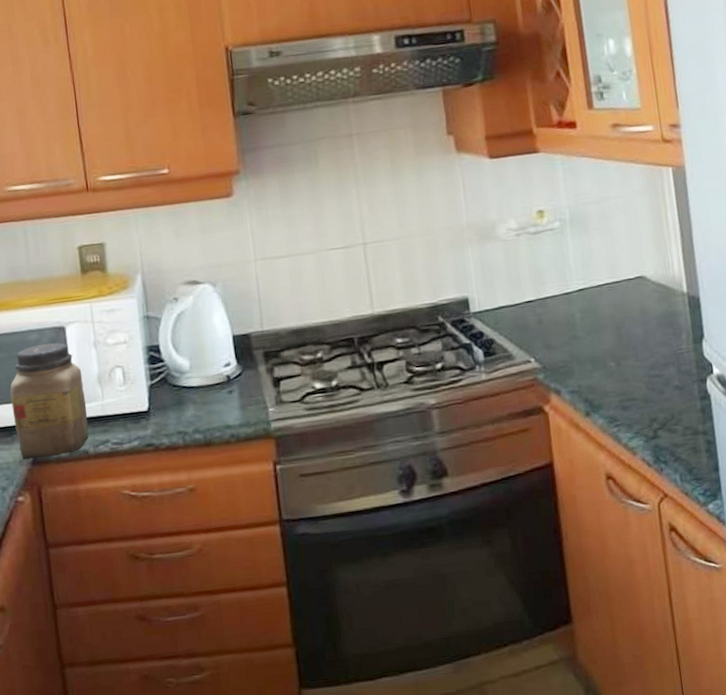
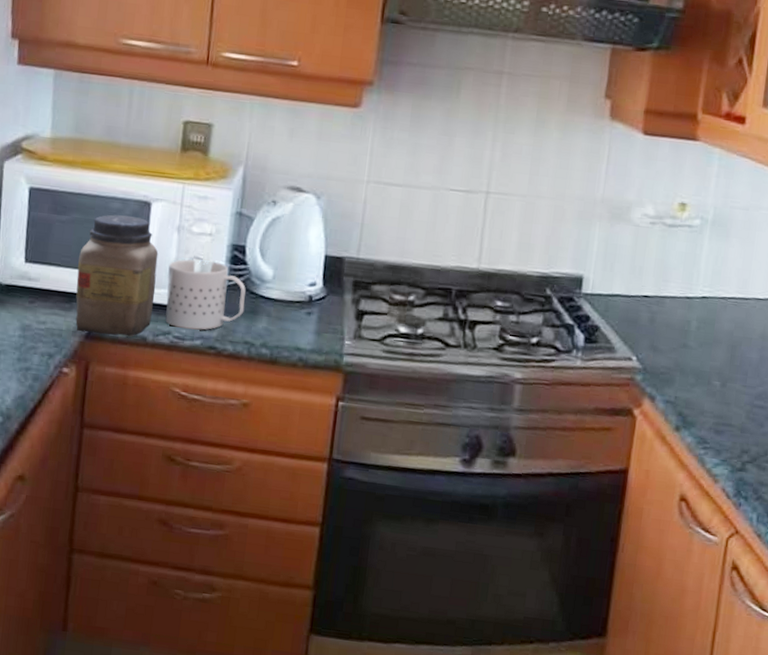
mug: none [93,365,172,435] -> present [165,259,246,330]

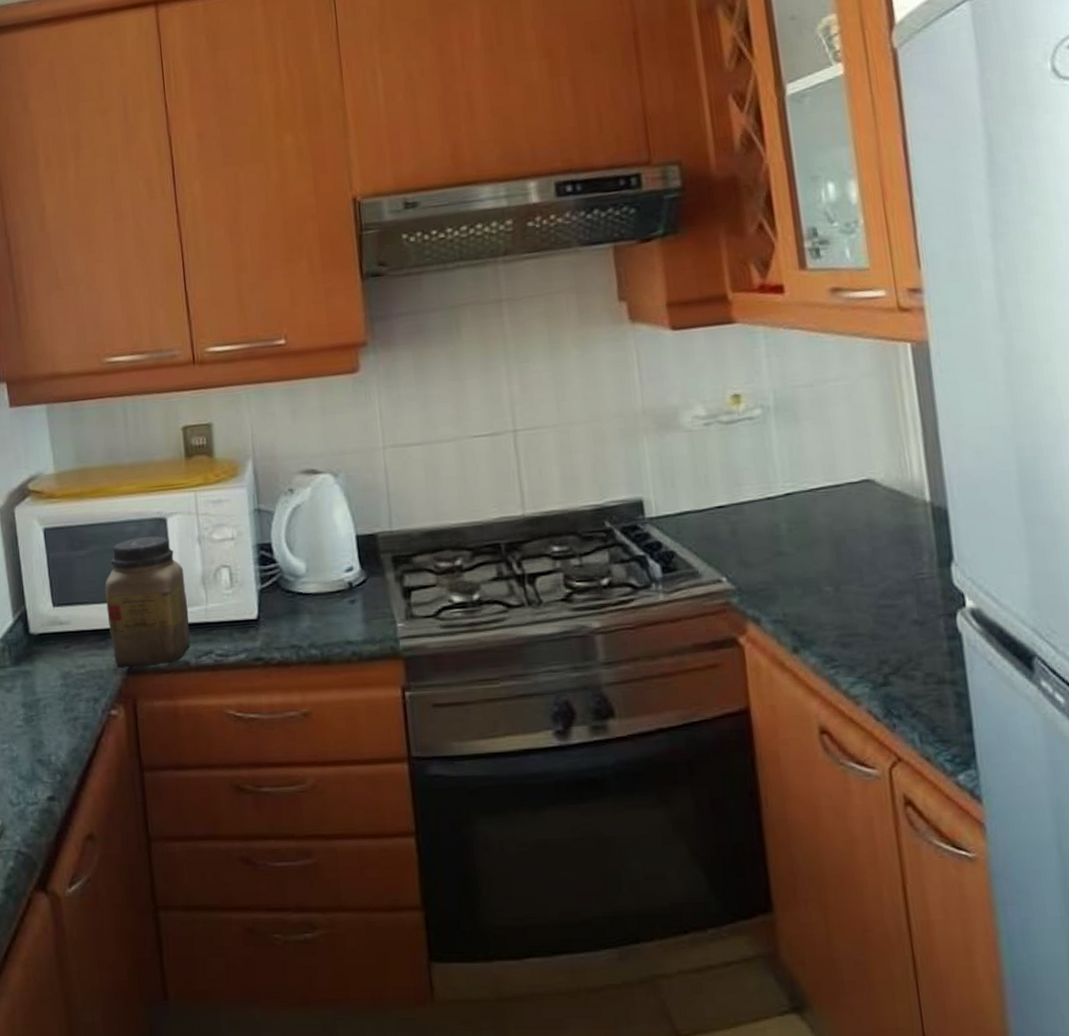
mug: present [165,259,246,330] -> none [196,566,284,645]

